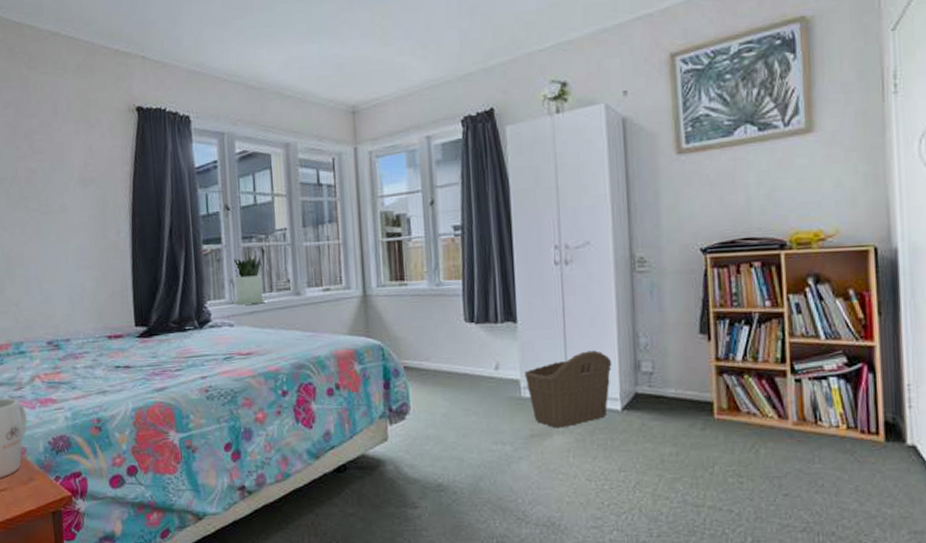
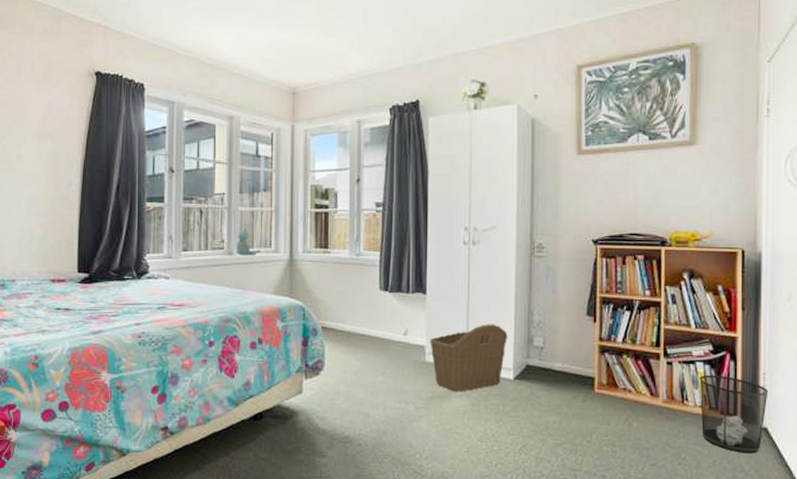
planter: present [232,256,265,305] -> none [170,216,200,260]
stuffed bear: none [302,265,327,296] -> present [235,228,257,256]
waste bin: none [833,390,915,476] -> present [699,374,769,454]

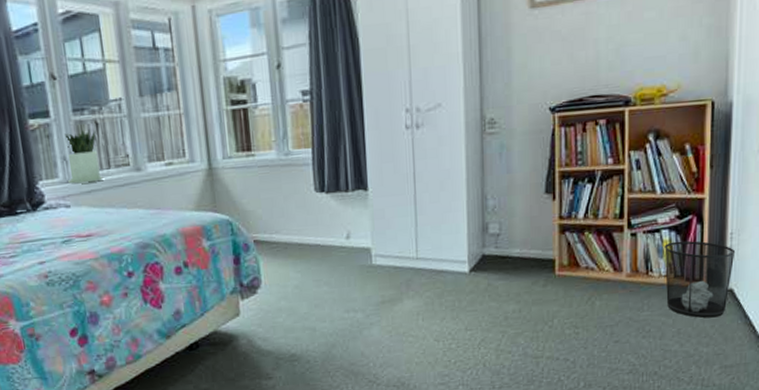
planter: none [170,216,200,260] -> present [64,130,103,185]
stuffed bear: present [235,228,257,256] -> none [142,138,170,171]
wicker basket: present [430,324,508,392] -> none [375,215,461,293]

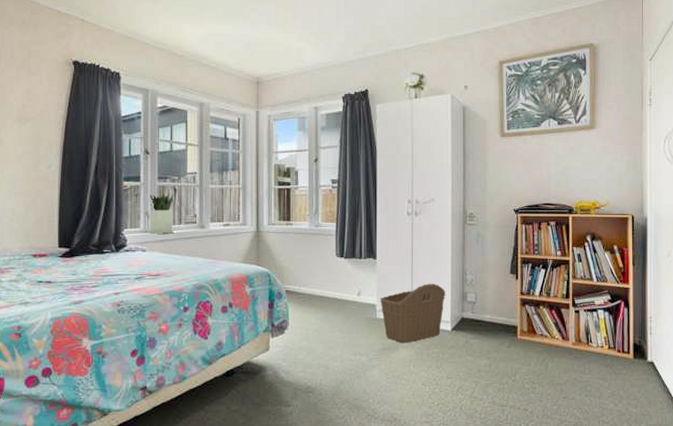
wicker basket: none [375,215,461,293] -> present [380,283,446,344]
waste bin: present [664,240,736,318] -> none [600,320,654,384]

